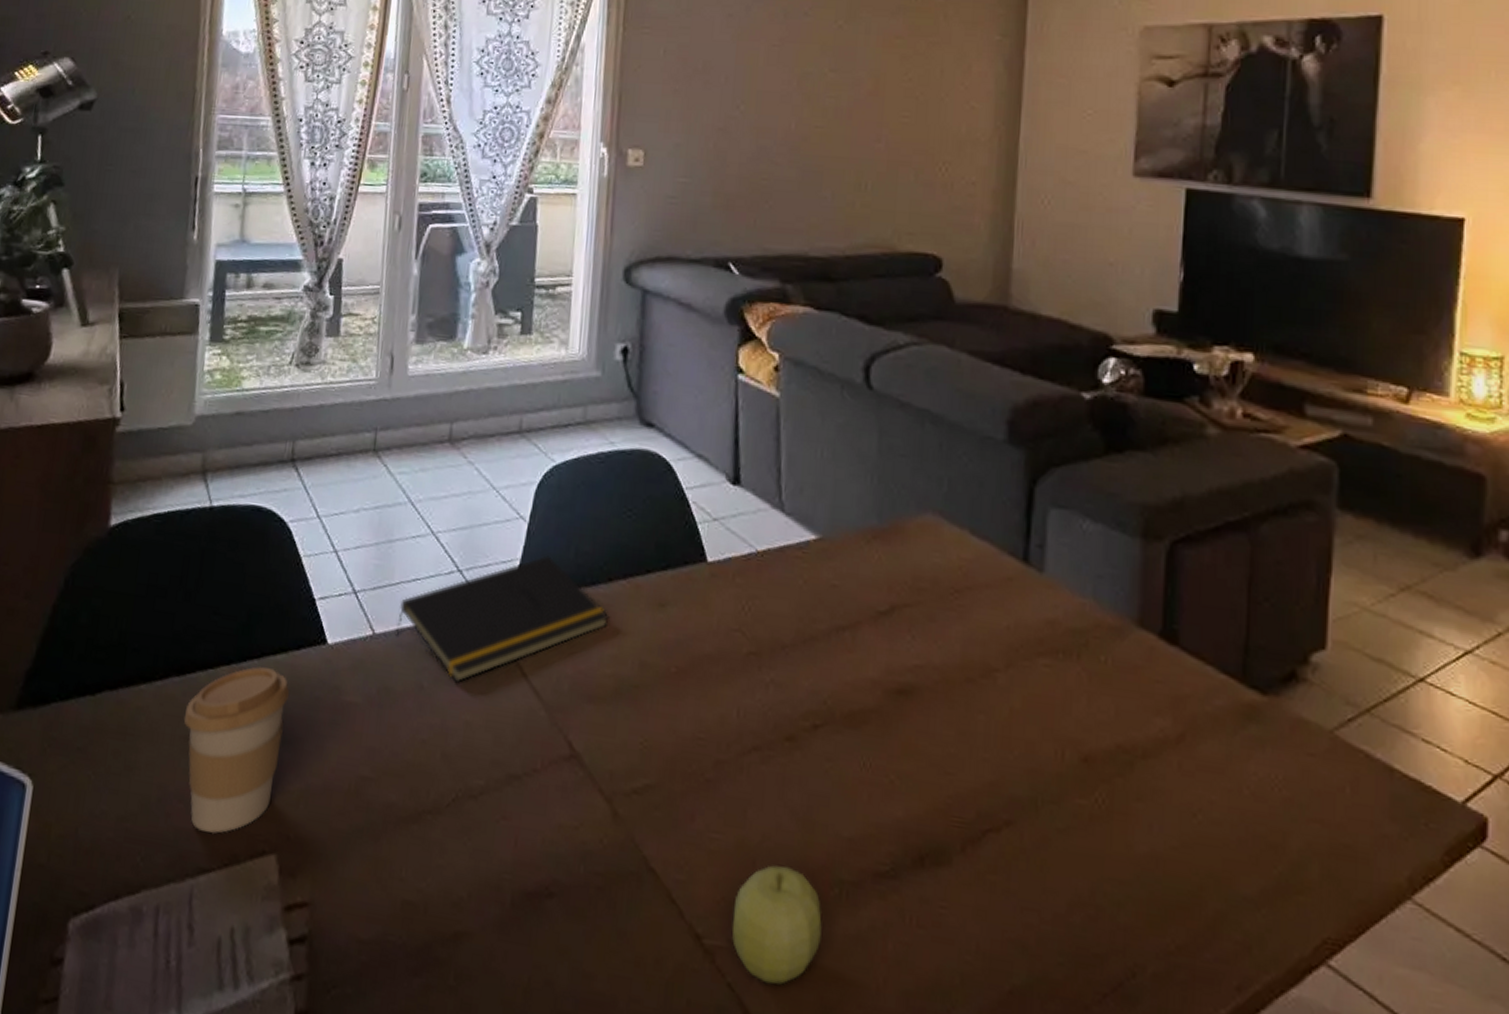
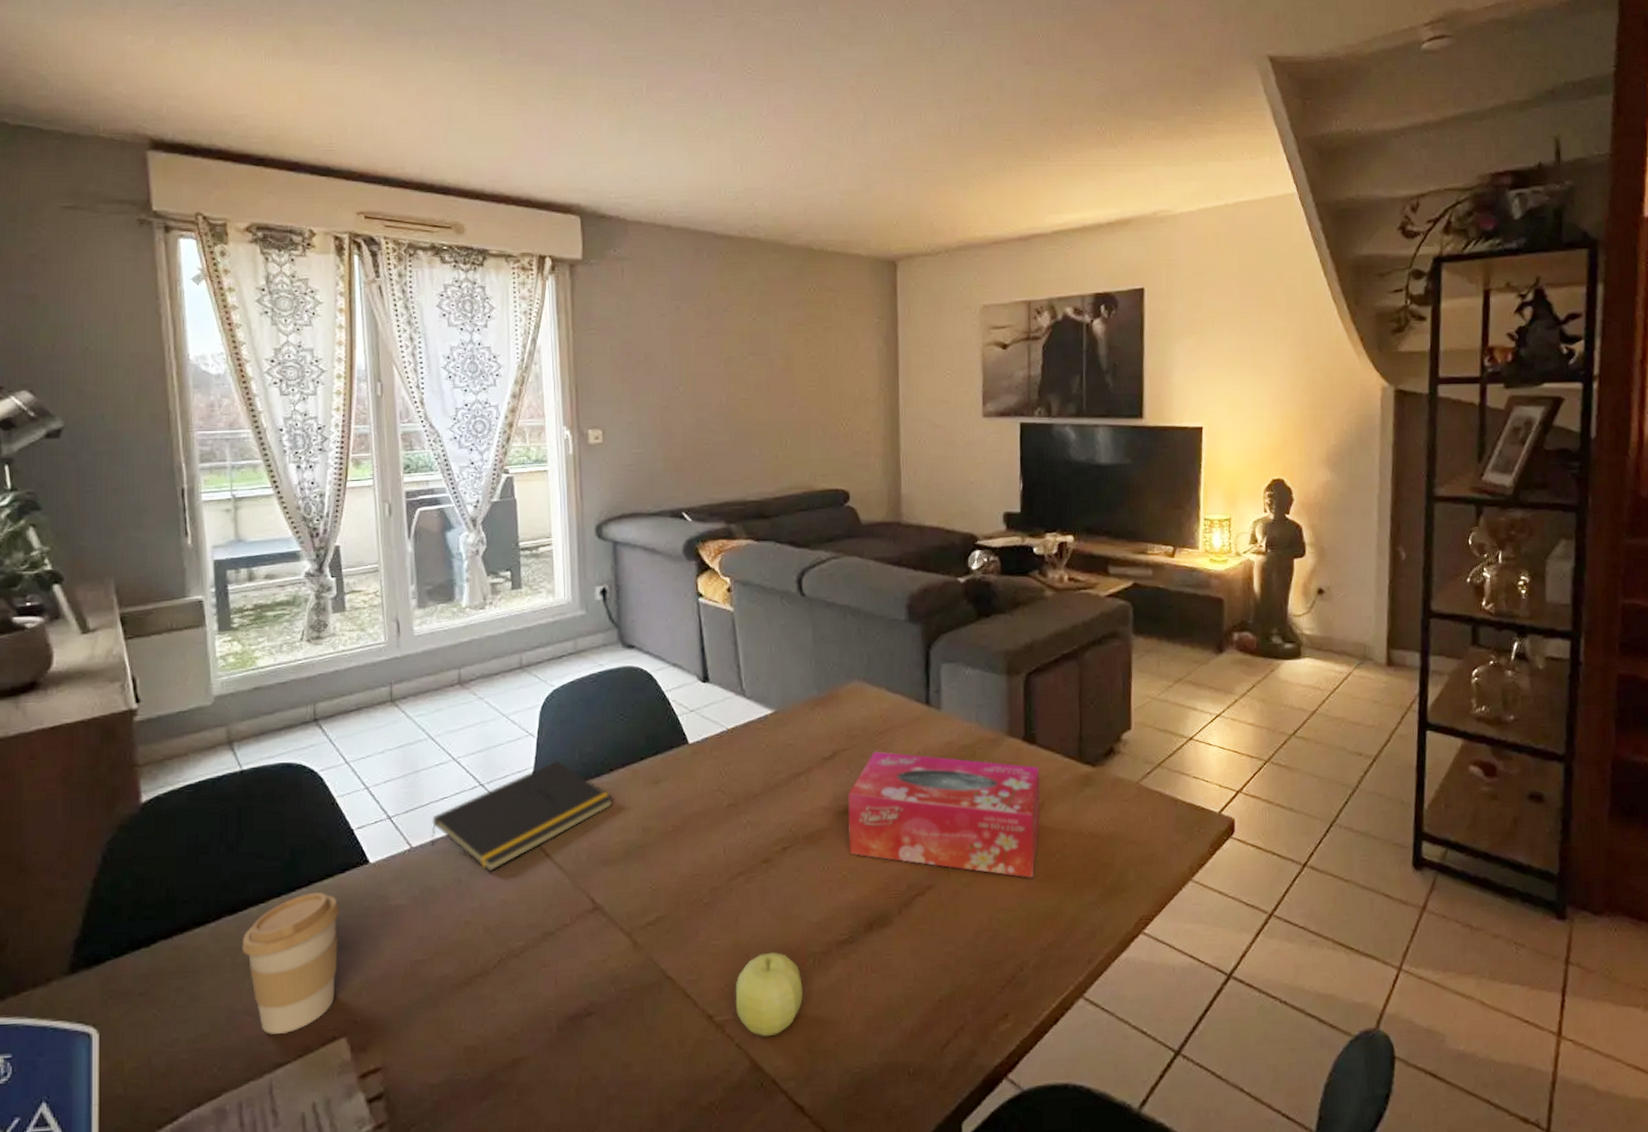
tissue box: none [901,614,1181,842] -> present [848,751,1041,878]

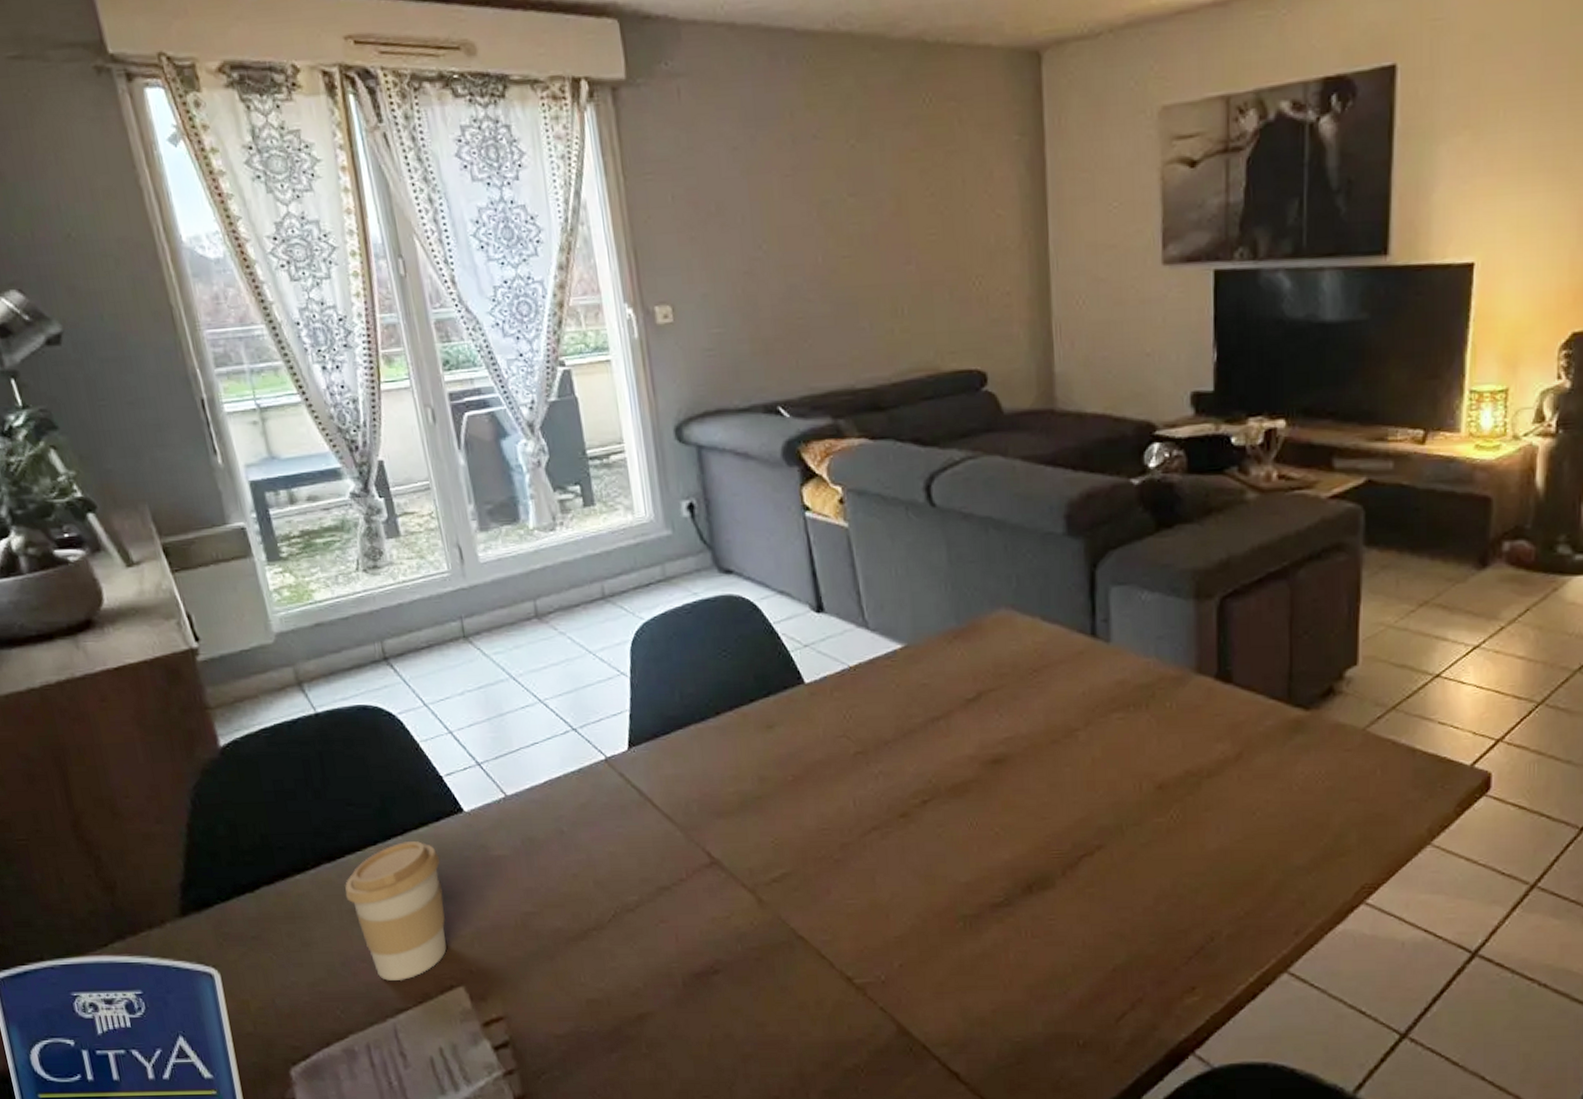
notepad: present [430,760,614,872] -> none [524,702,723,823]
fruit: present [735,951,803,1037] -> none [875,913,953,1002]
tissue box: present [848,751,1041,878] -> none [997,691,1238,839]

